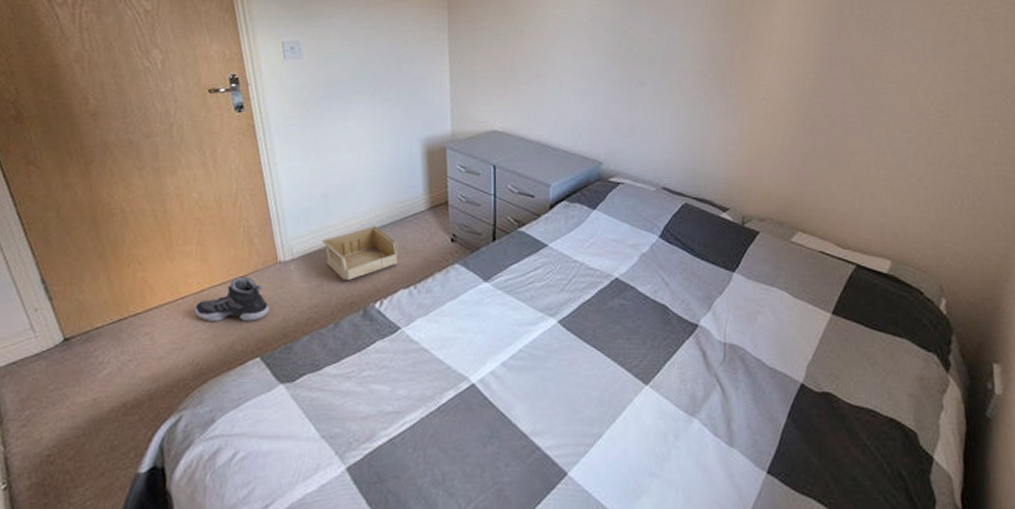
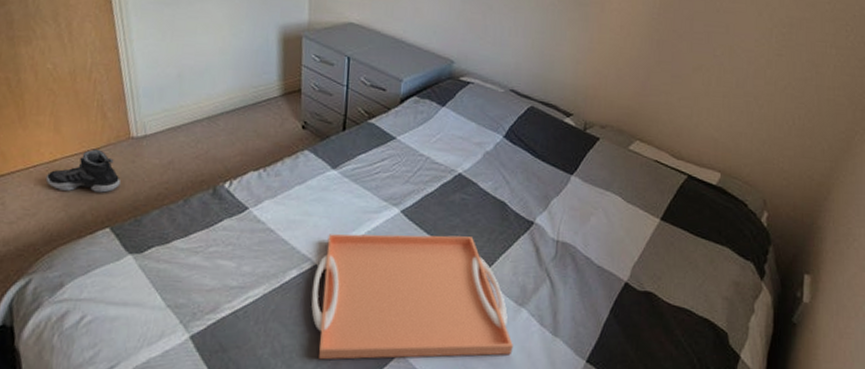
storage bin: present [322,226,398,280] -> none [175,108,250,159]
serving tray: none [470,344,687,486] -> present [310,234,513,360]

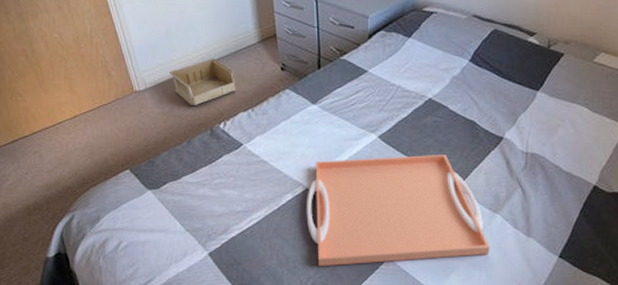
sneaker: present [45,149,121,193] -> none [70,104,132,141]
storage bin: none [175,108,250,159] -> present [170,58,236,105]

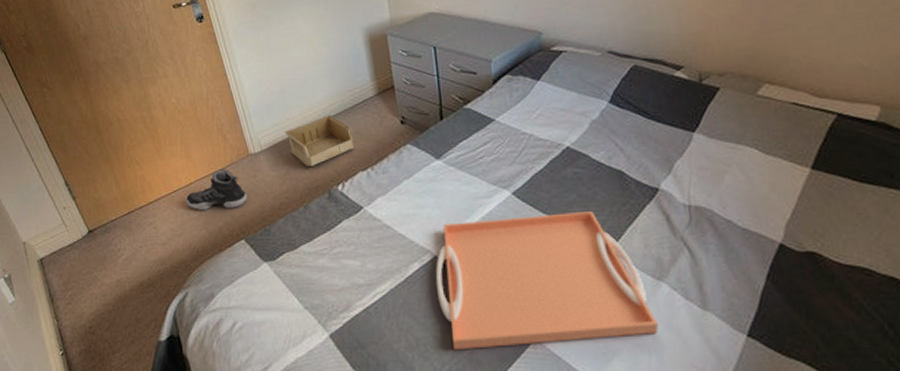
sneaker: none [70,104,132,141] -> present [185,169,247,210]

